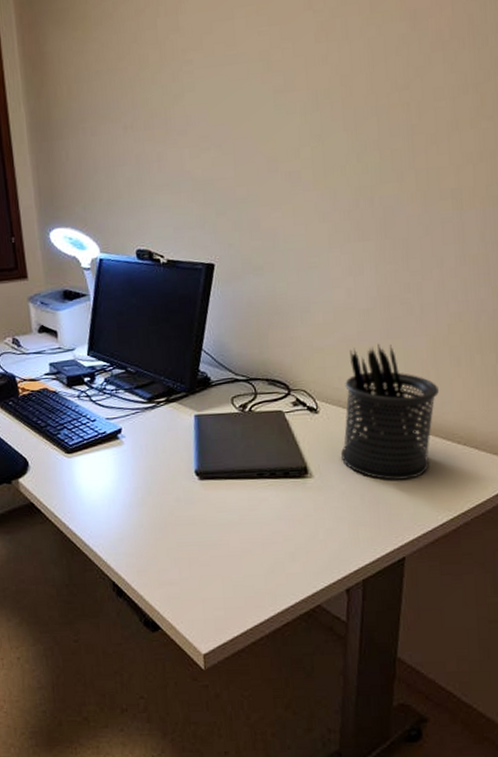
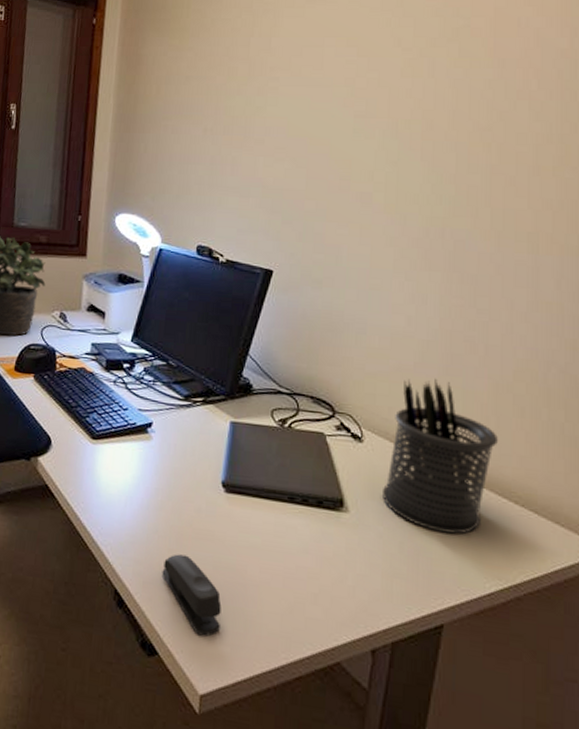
stapler: none [153,541,212,606] -> present [162,554,222,636]

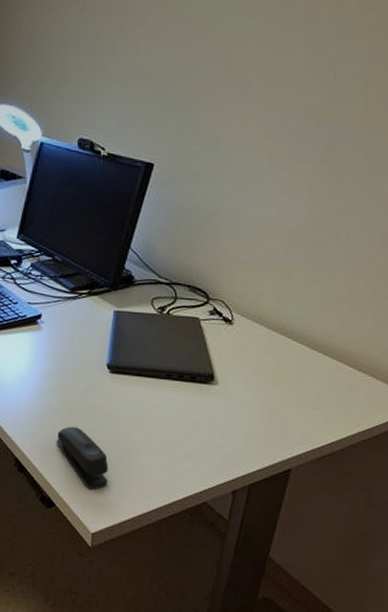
pen holder: present [383,378,498,534] -> none [248,265,350,398]

